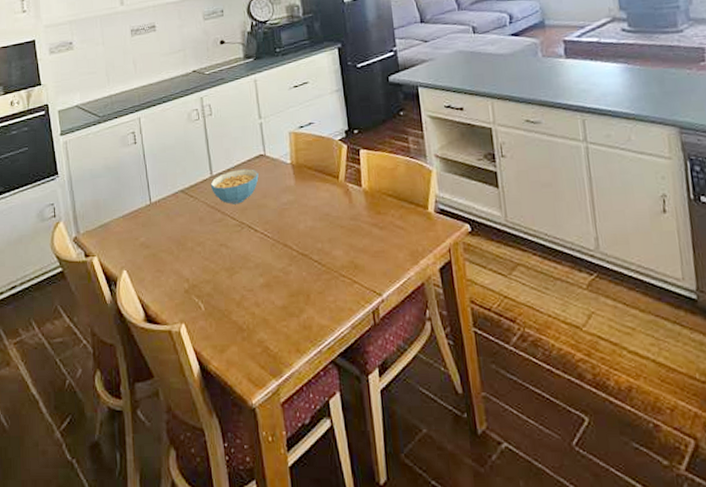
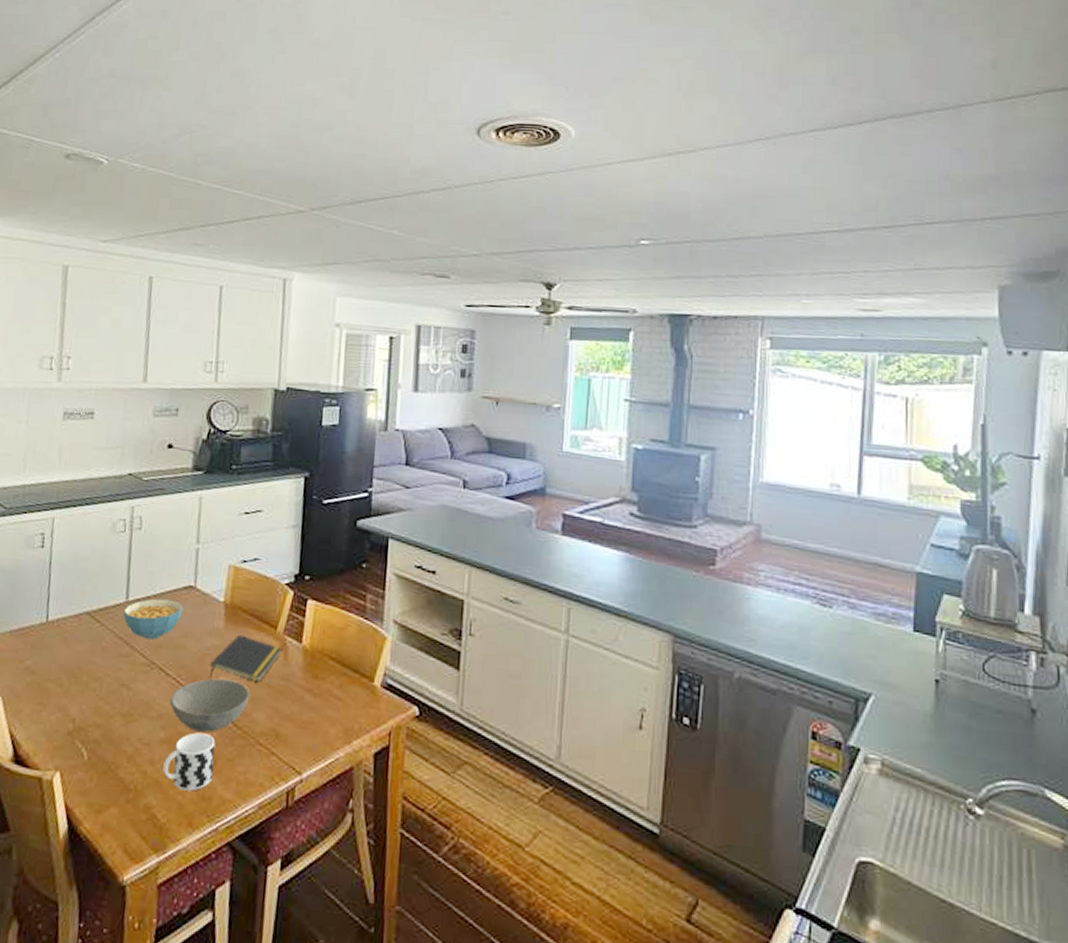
bowl: none [262,226,327,273] -> present [169,678,250,732]
cup: none [267,274,310,323] -> present [163,732,216,791]
notepad: none [289,188,347,228] -> present [210,635,282,683]

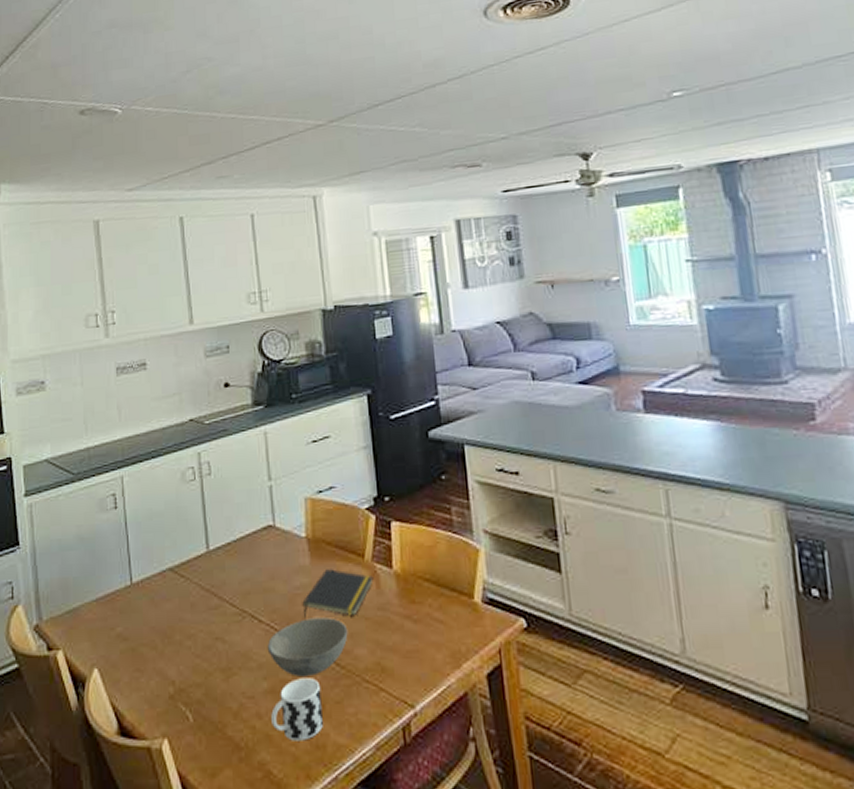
cereal bowl: present [123,598,183,640] -> none [206,543,266,587]

